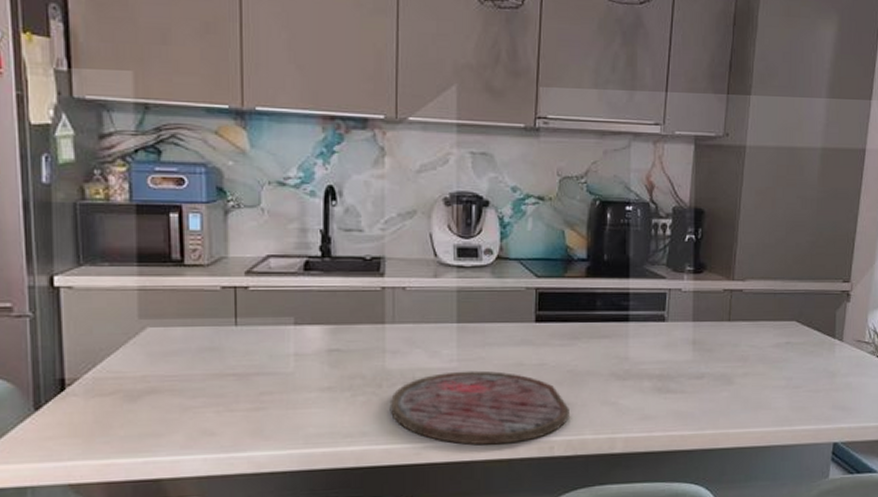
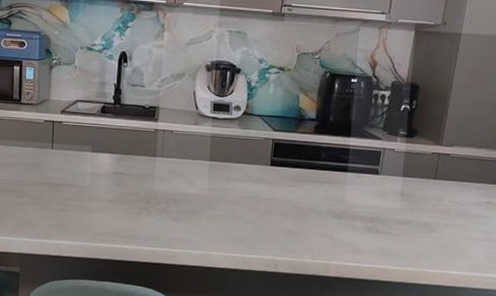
cutting board: present [391,370,569,445] -> none [156,197,293,258]

